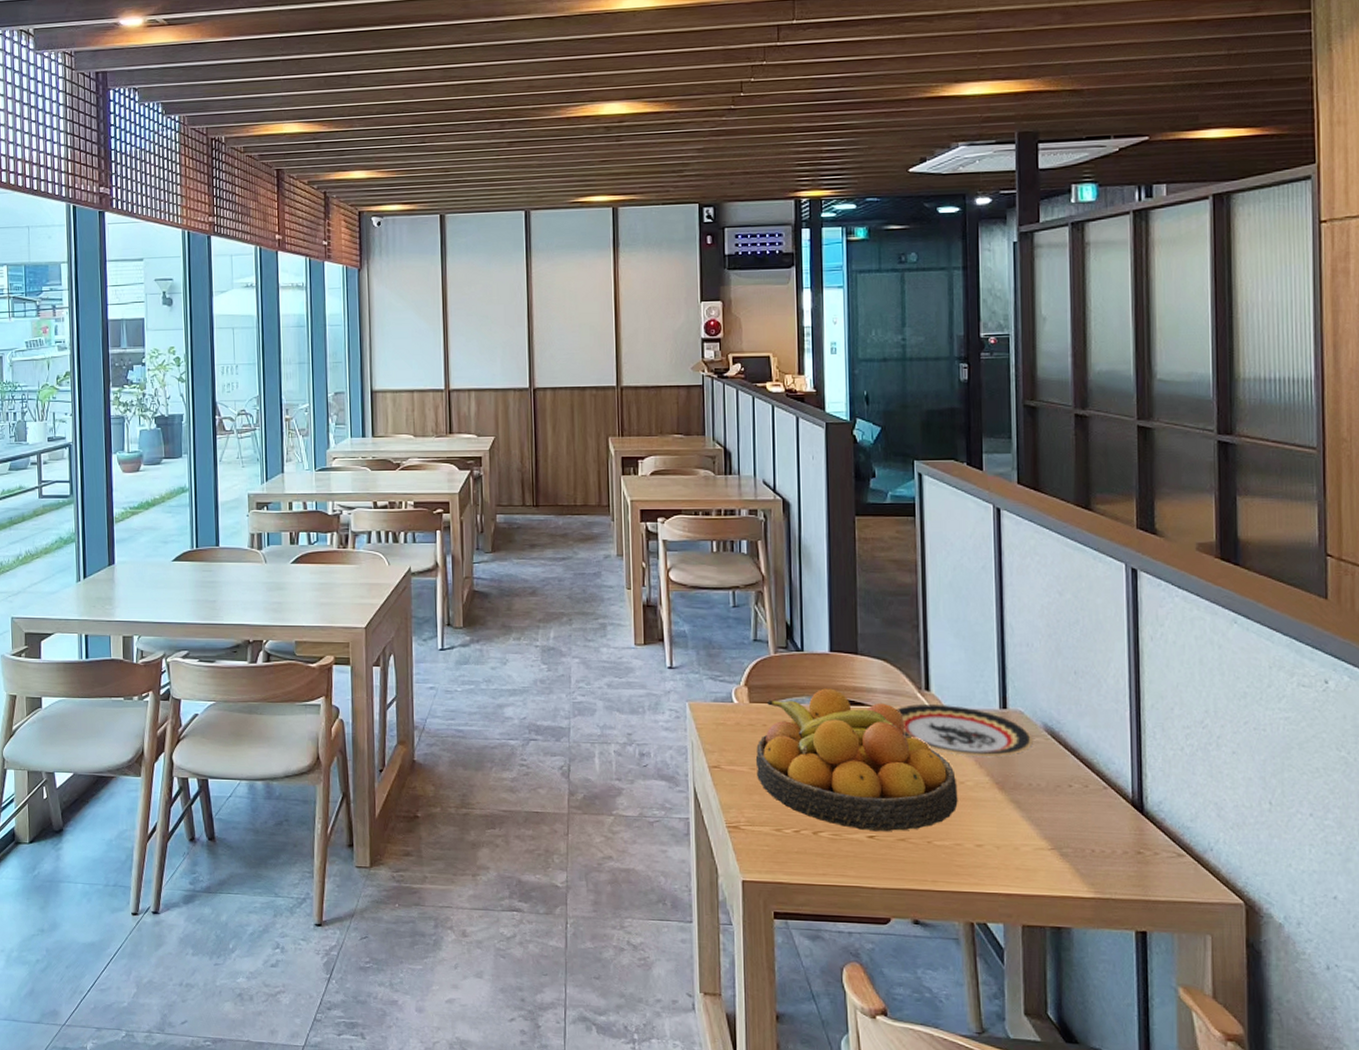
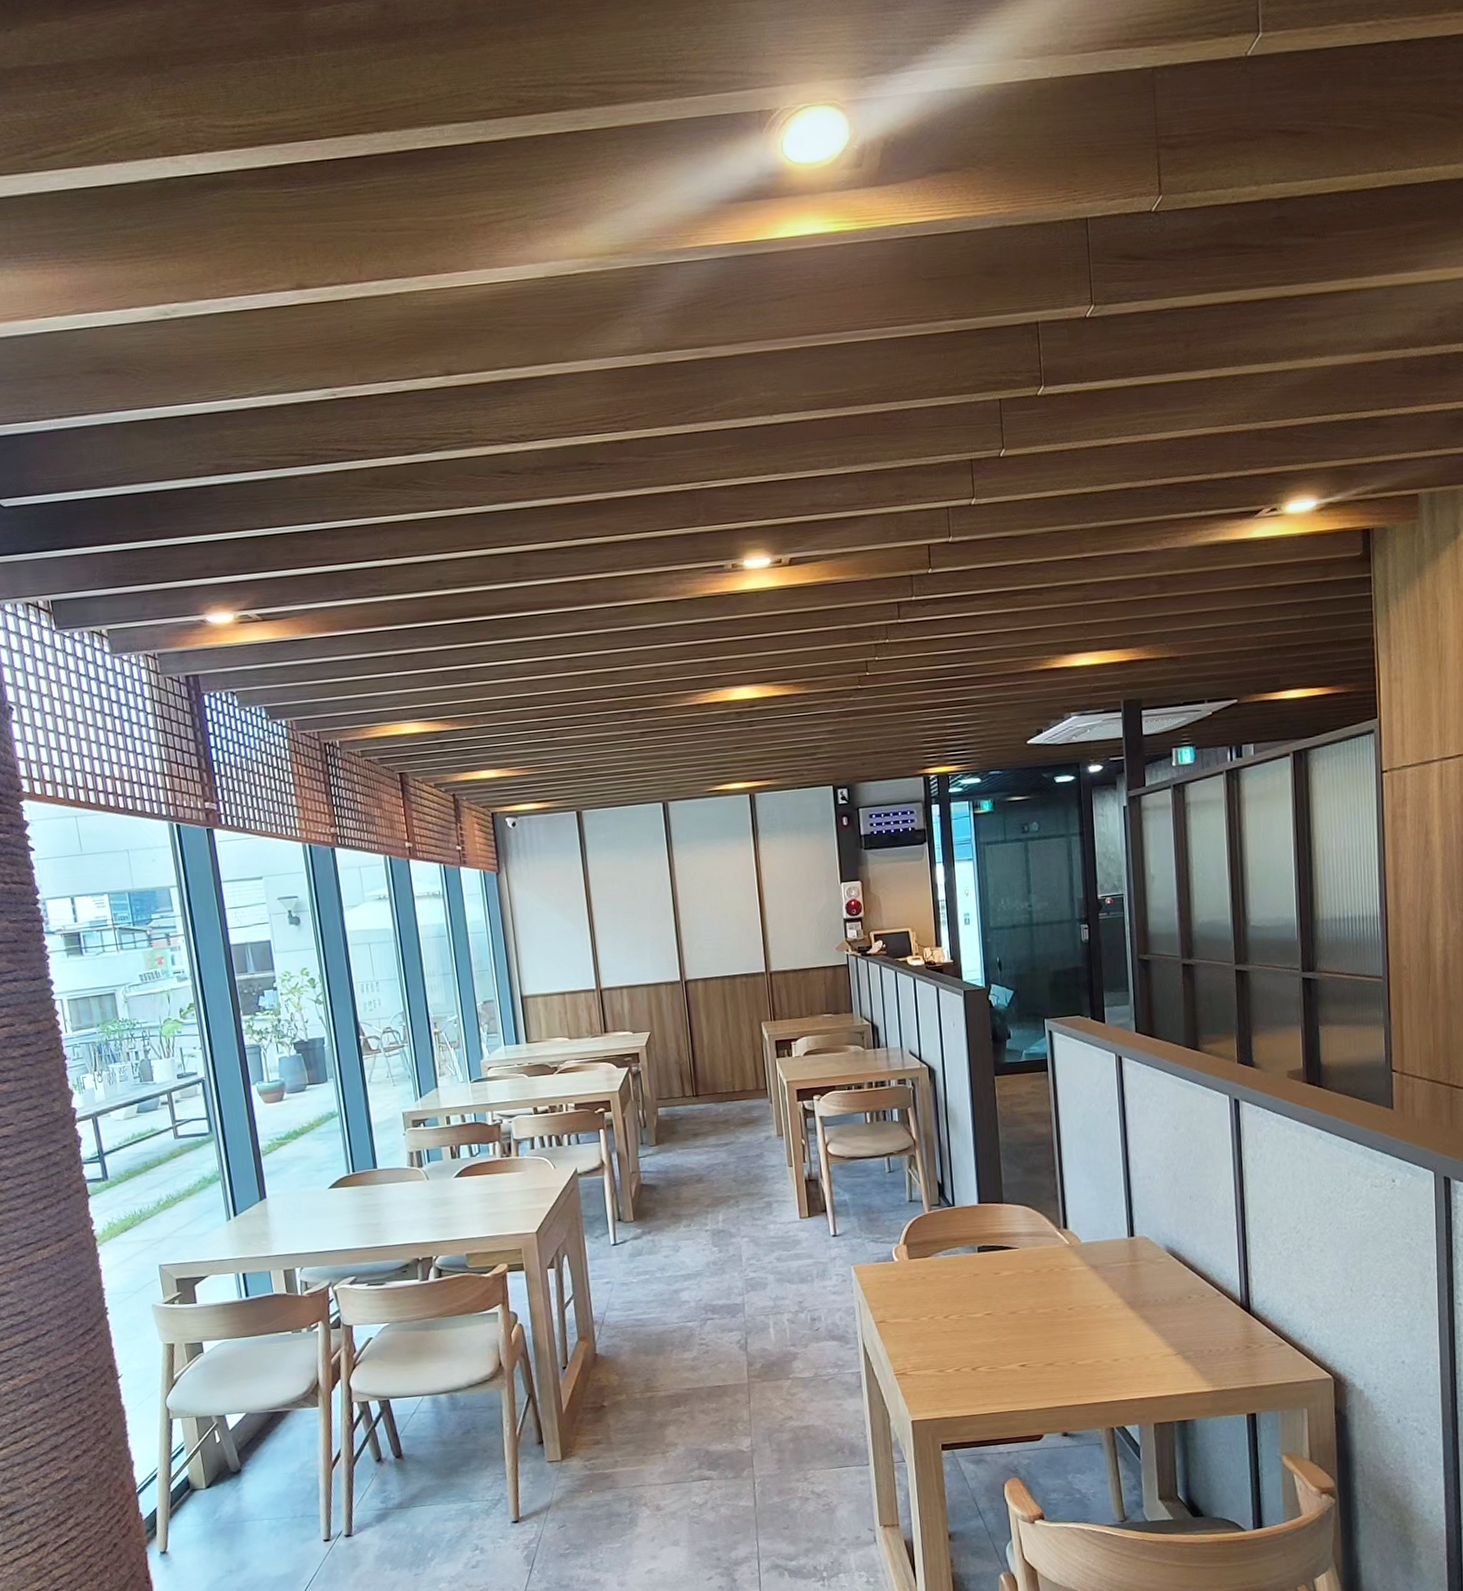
fruit bowl: present [755,688,958,832] -> none [917,1237,1096,1361]
plate: present [896,703,1033,758] -> none [1039,1238,1157,1283]

